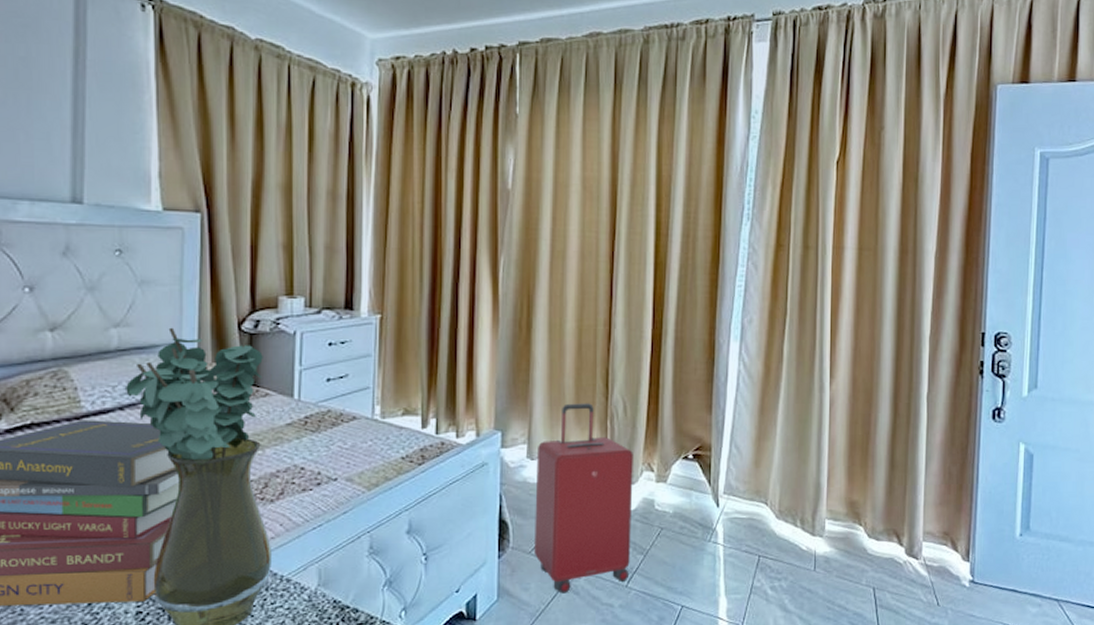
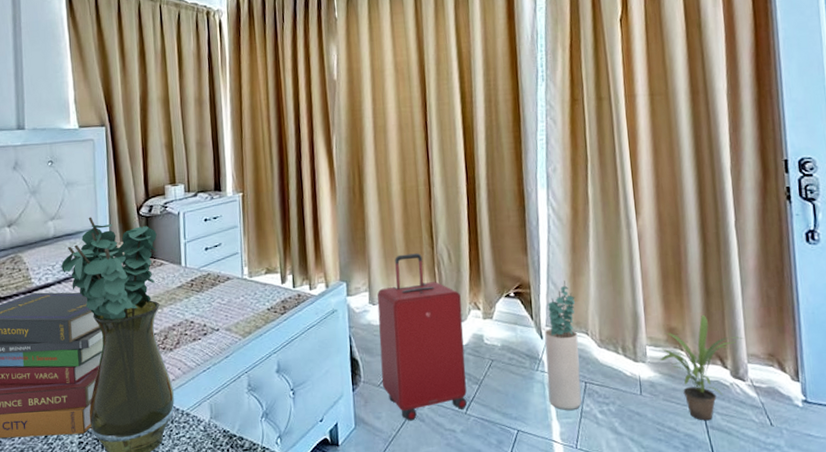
vase: none [719,444,758,585] -> present [544,280,582,410]
potted plant: none [837,489,922,600] -> present [660,314,744,421]

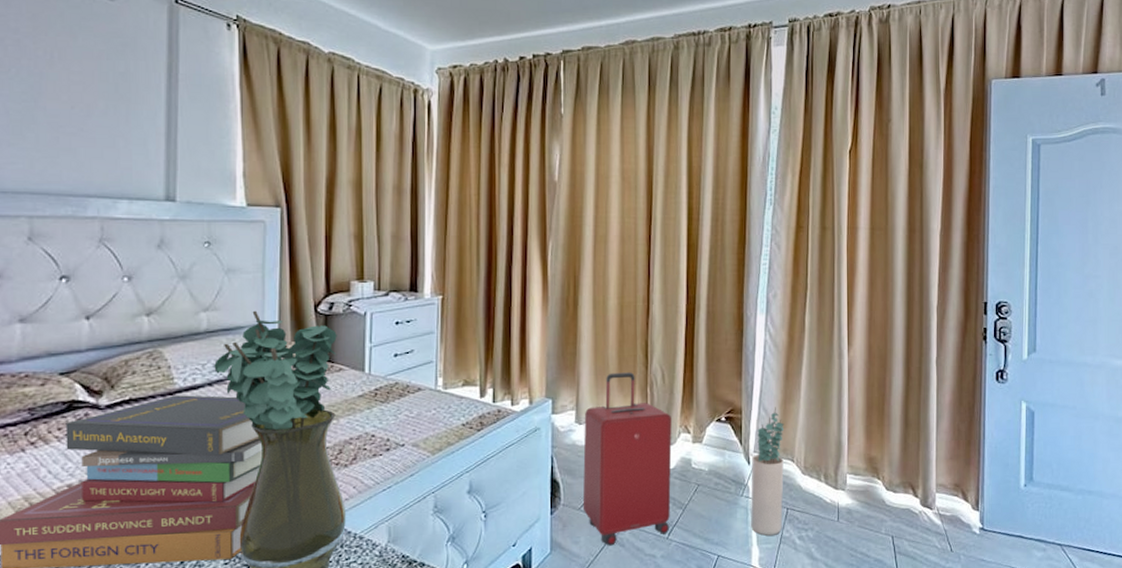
potted plant: present [660,314,744,421] -> none [858,445,935,547]

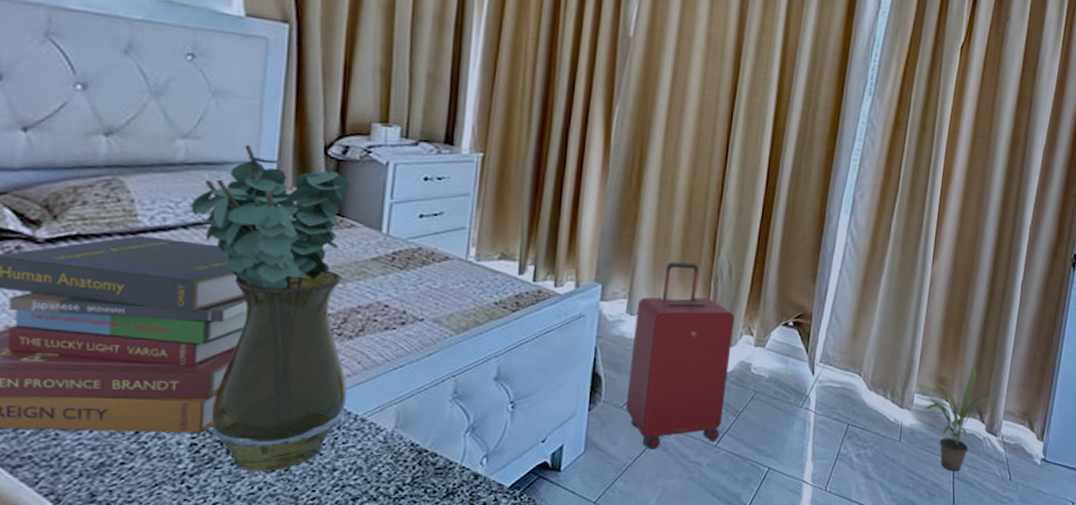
vase: present [751,407,784,536] -> none [808,316,856,451]
potted plant: none [858,445,935,547] -> present [924,368,1005,472]

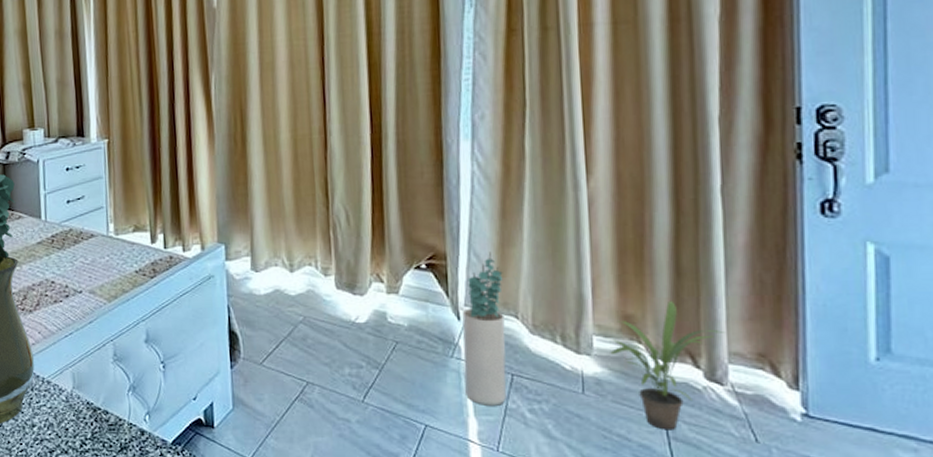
suitcase: present [625,261,735,450] -> none [260,213,365,406]
vase: none [808,316,856,451] -> present [462,252,507,406]

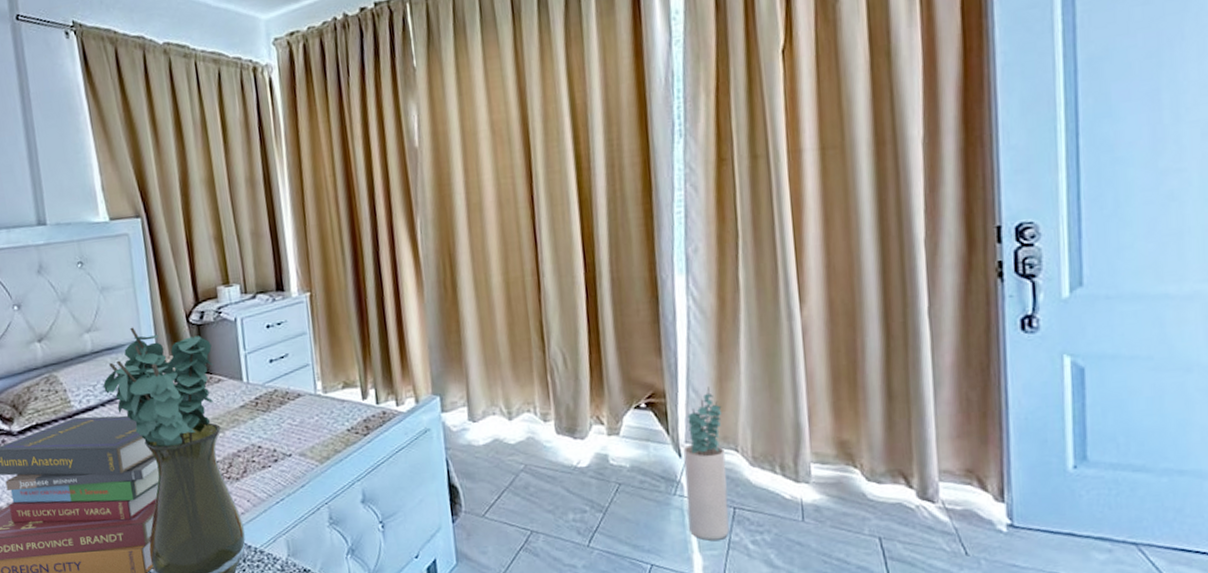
potted plant: present [610,300,725,431] -> none [827,423,935,551]

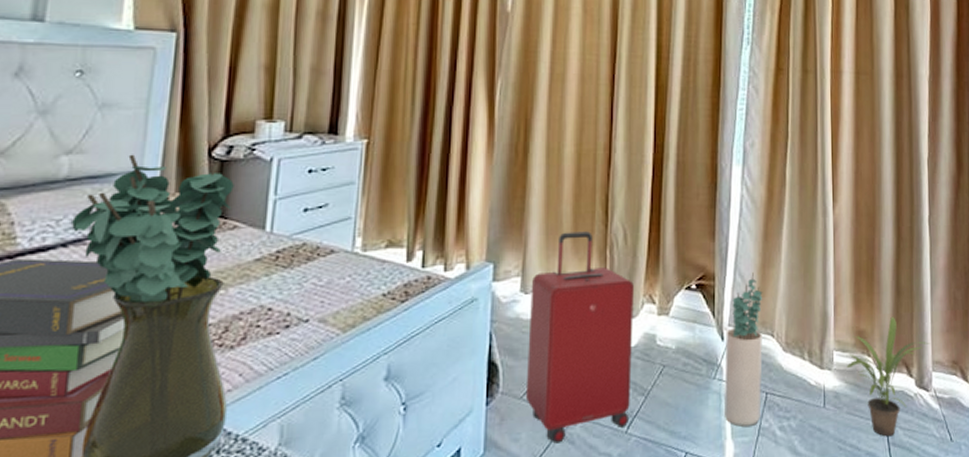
suitcase: none [477,358,589,556] -> present [525,231,634,444]
potted plant: none [827,423,935,551] -> present [846,316,930,437]

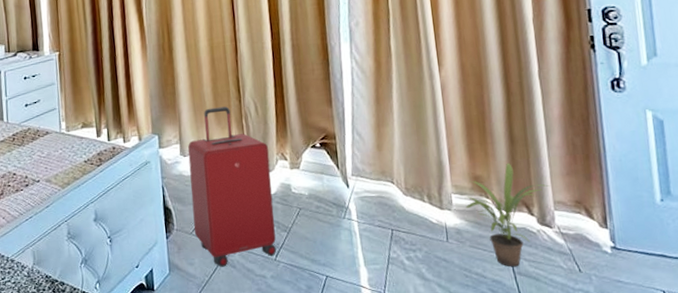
vase: present [725,272,763,427] -> none [350,131,389,257]

